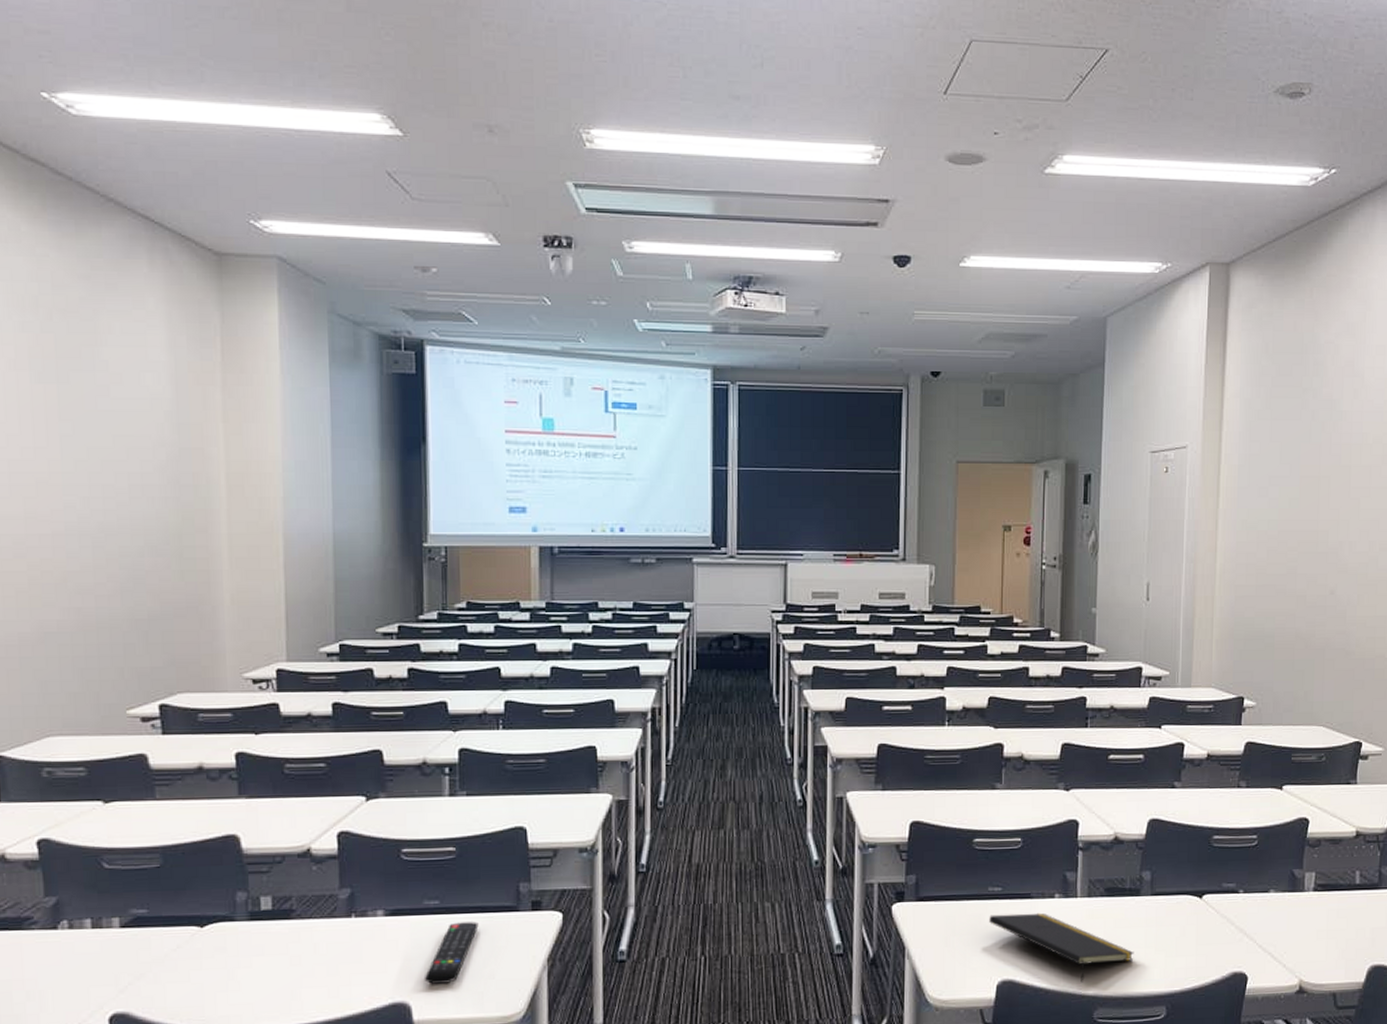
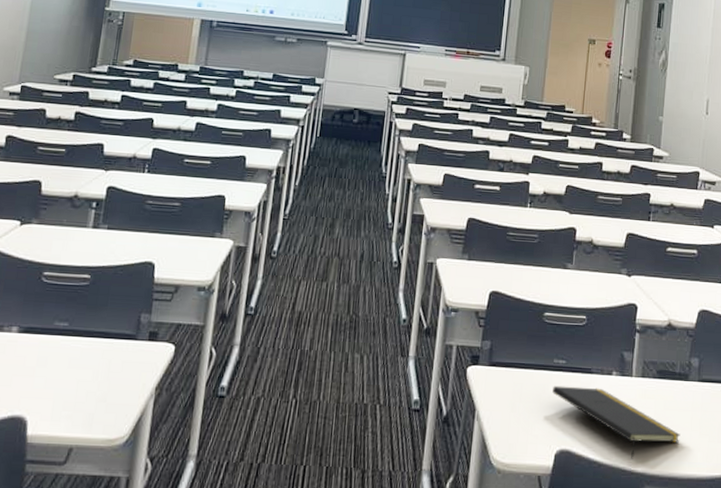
remote control: present [425,922,479,984] -> none [44,345,100,402]

